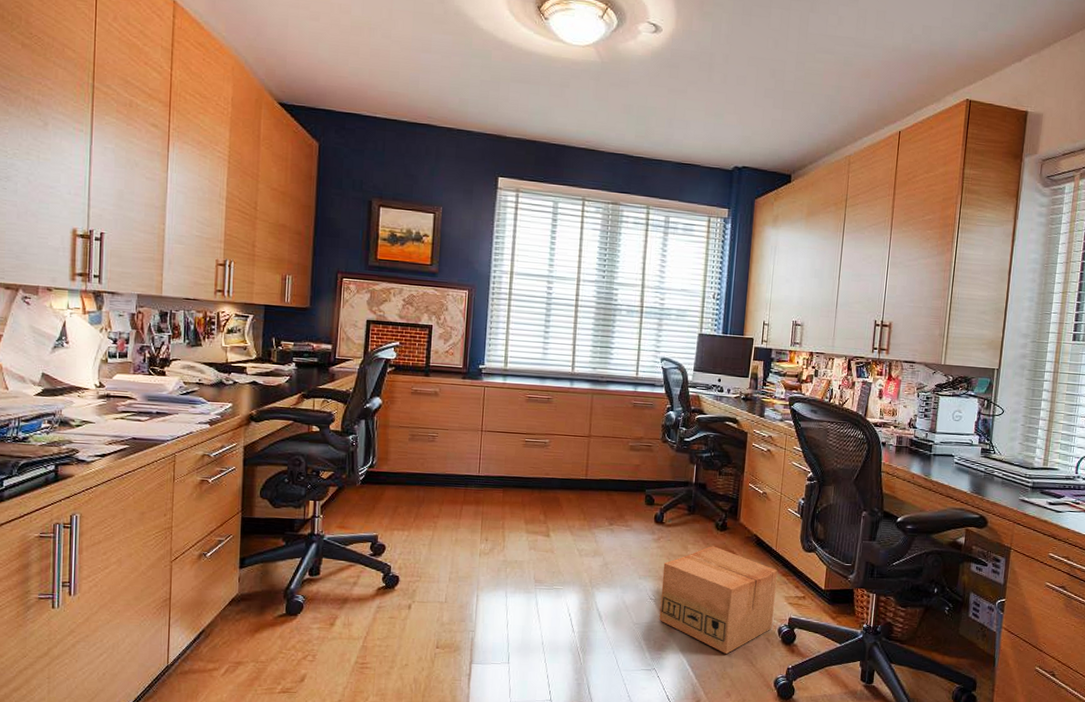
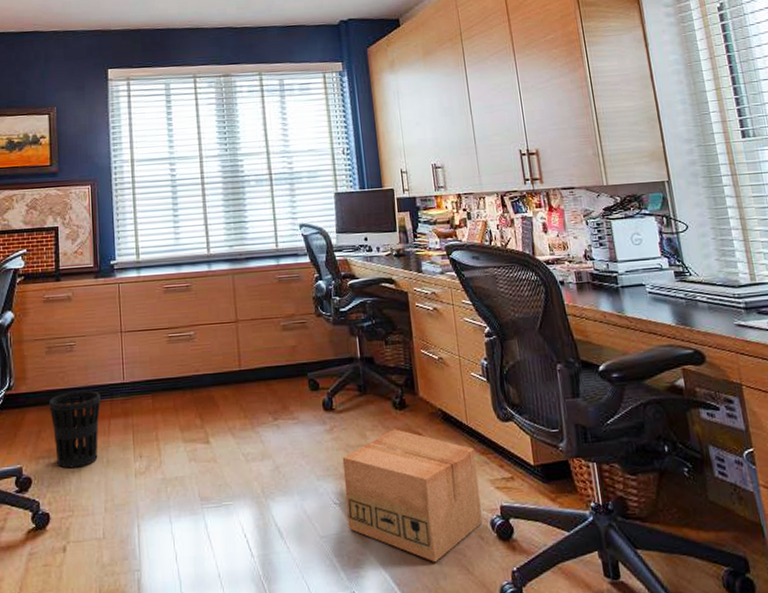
wastebasket: none [408,477,456,542] -> present [49,390,101,469]

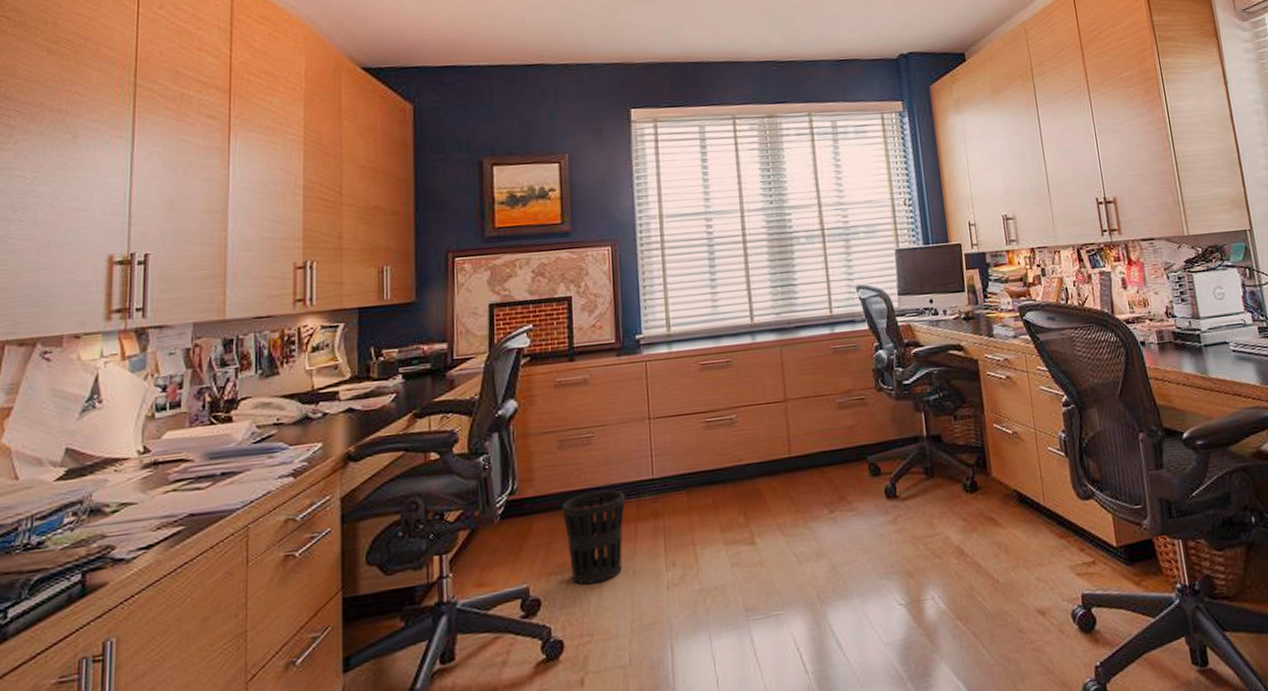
cardboard box: present [342,429,483,562] -> none [907,515,1063,663]

